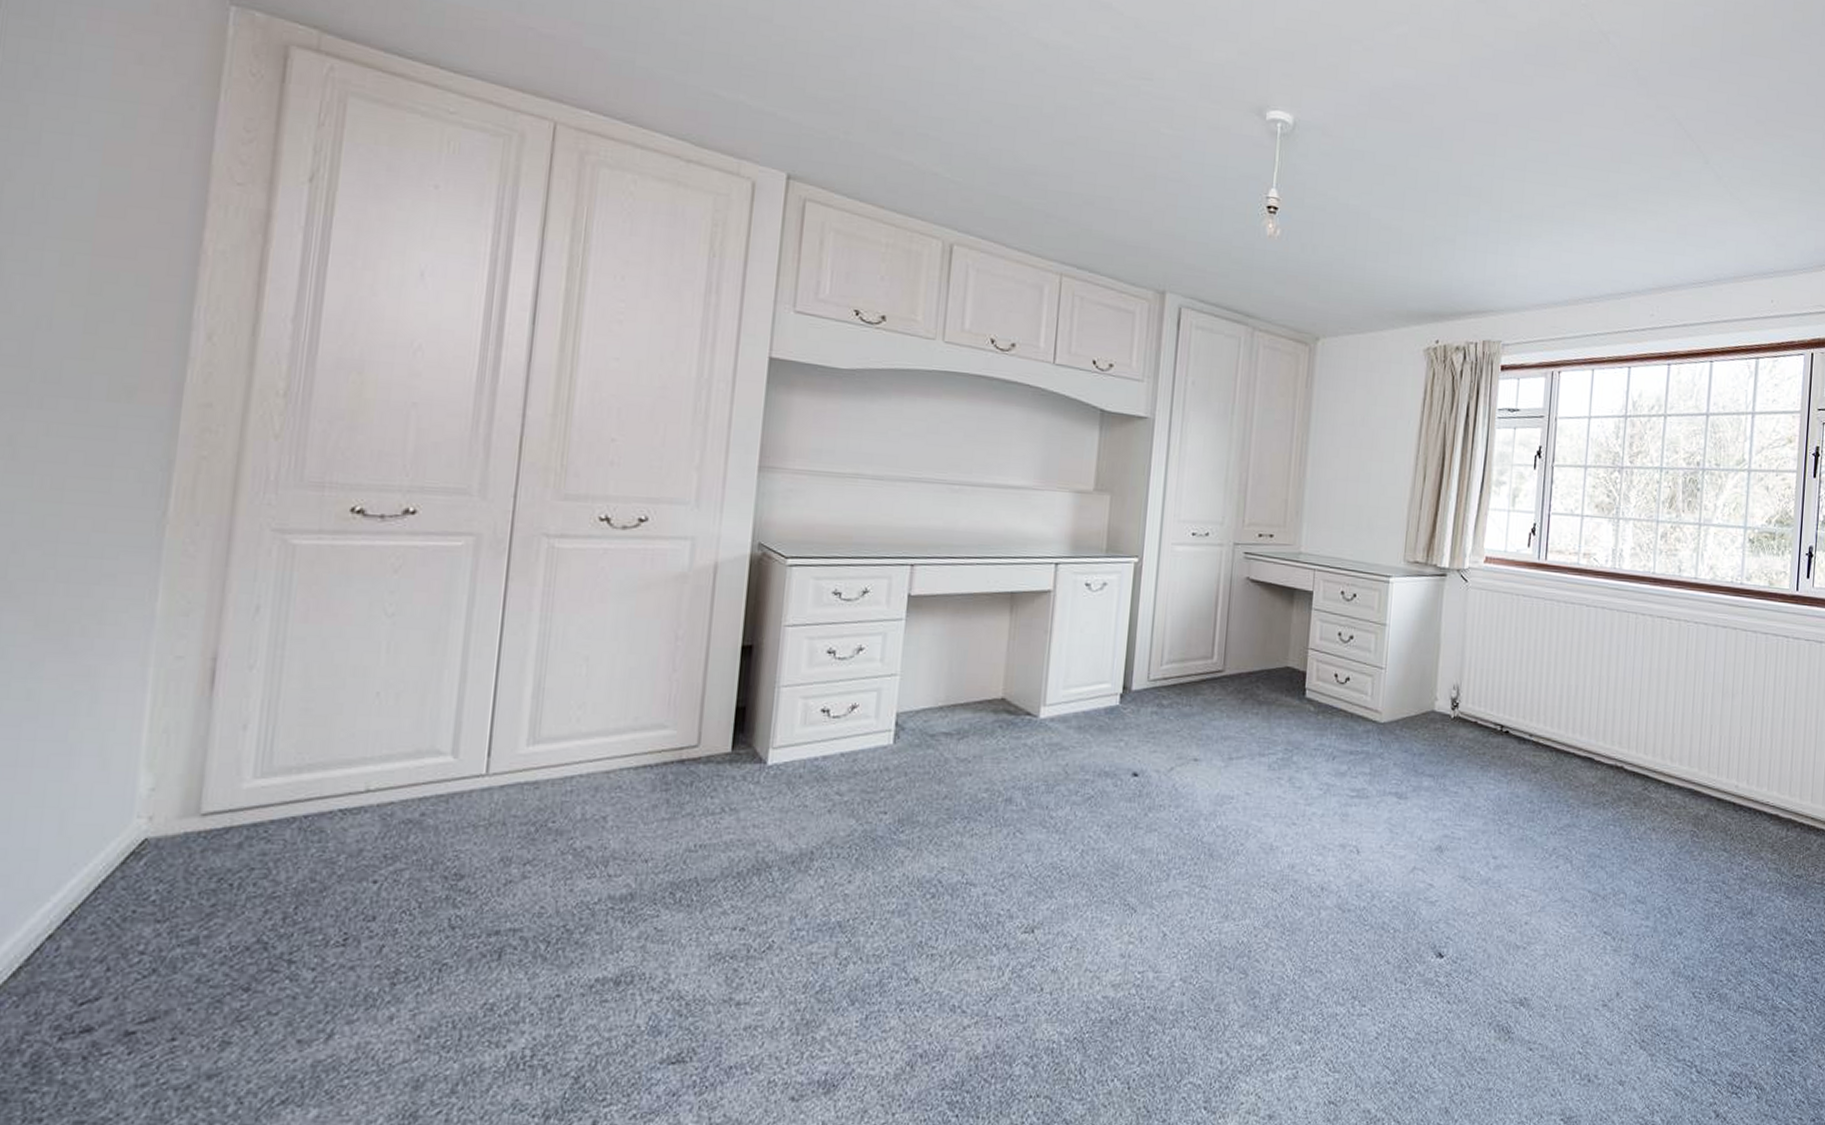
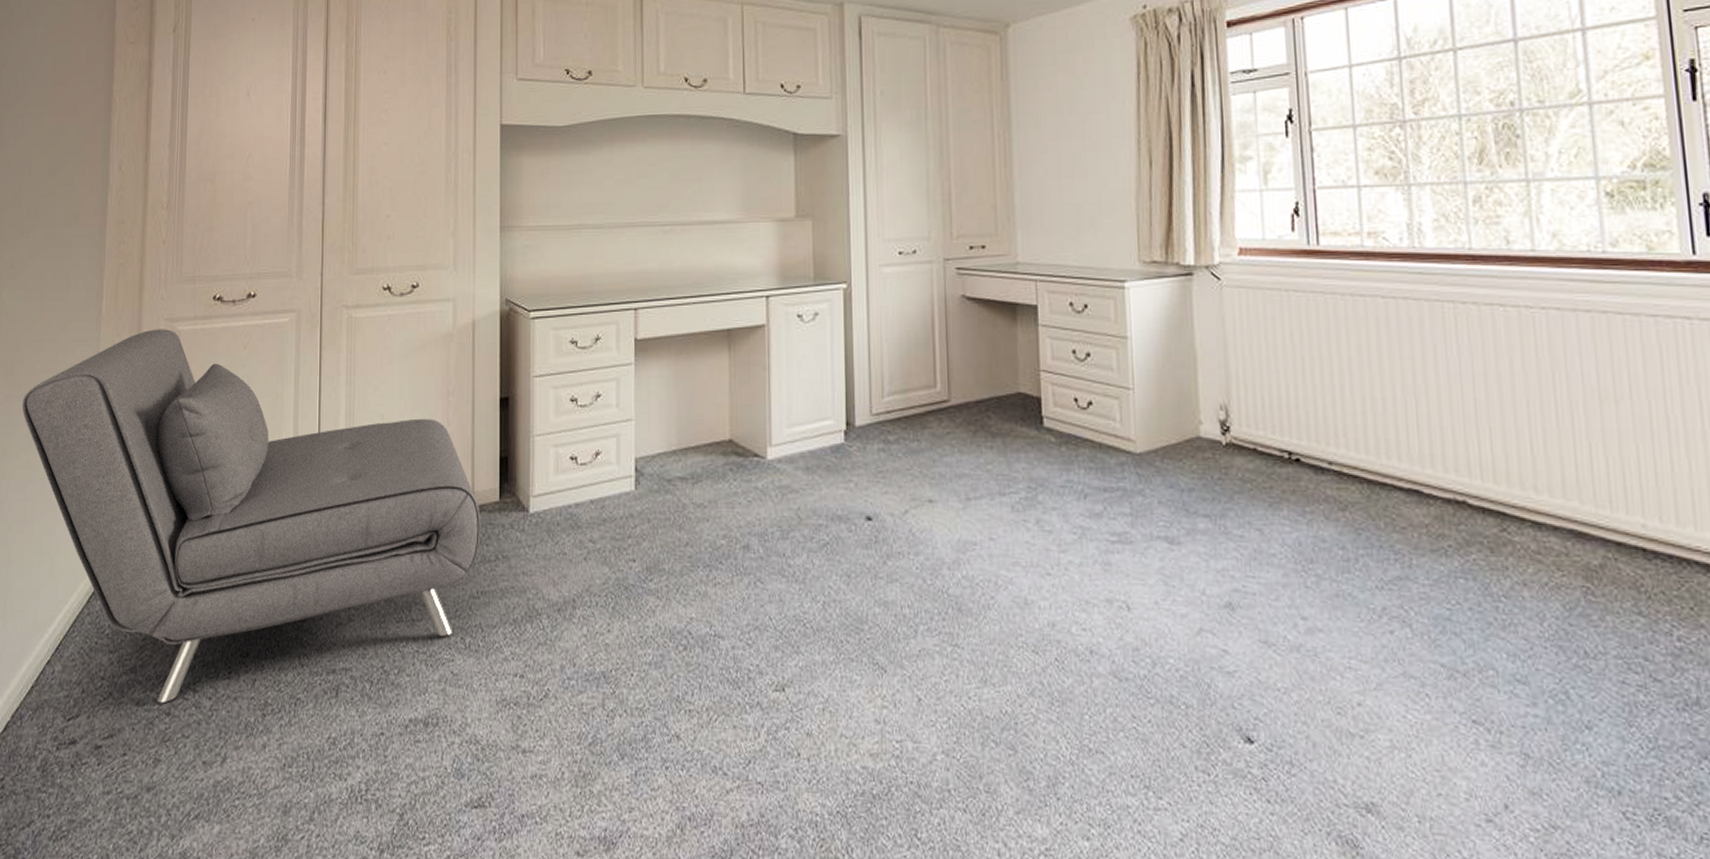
sofa: none [19,540,707,978] -> present [22,329,481,704]

